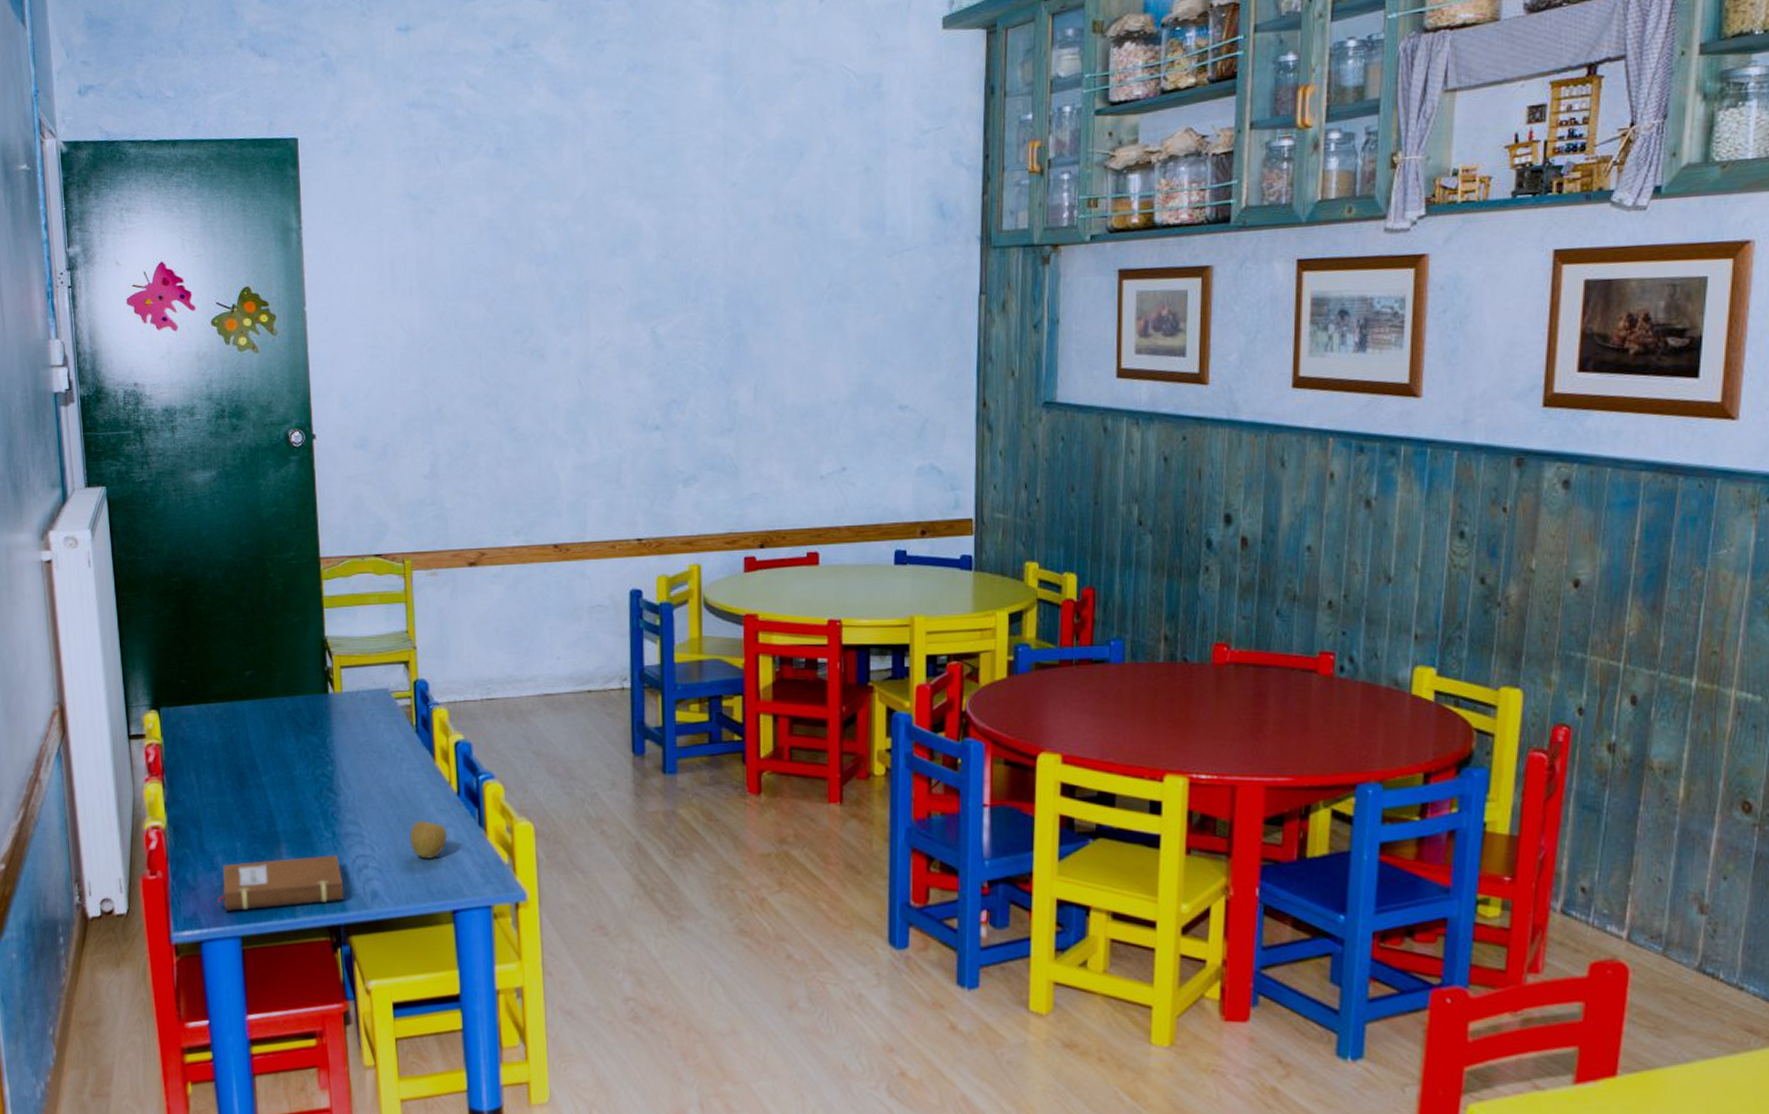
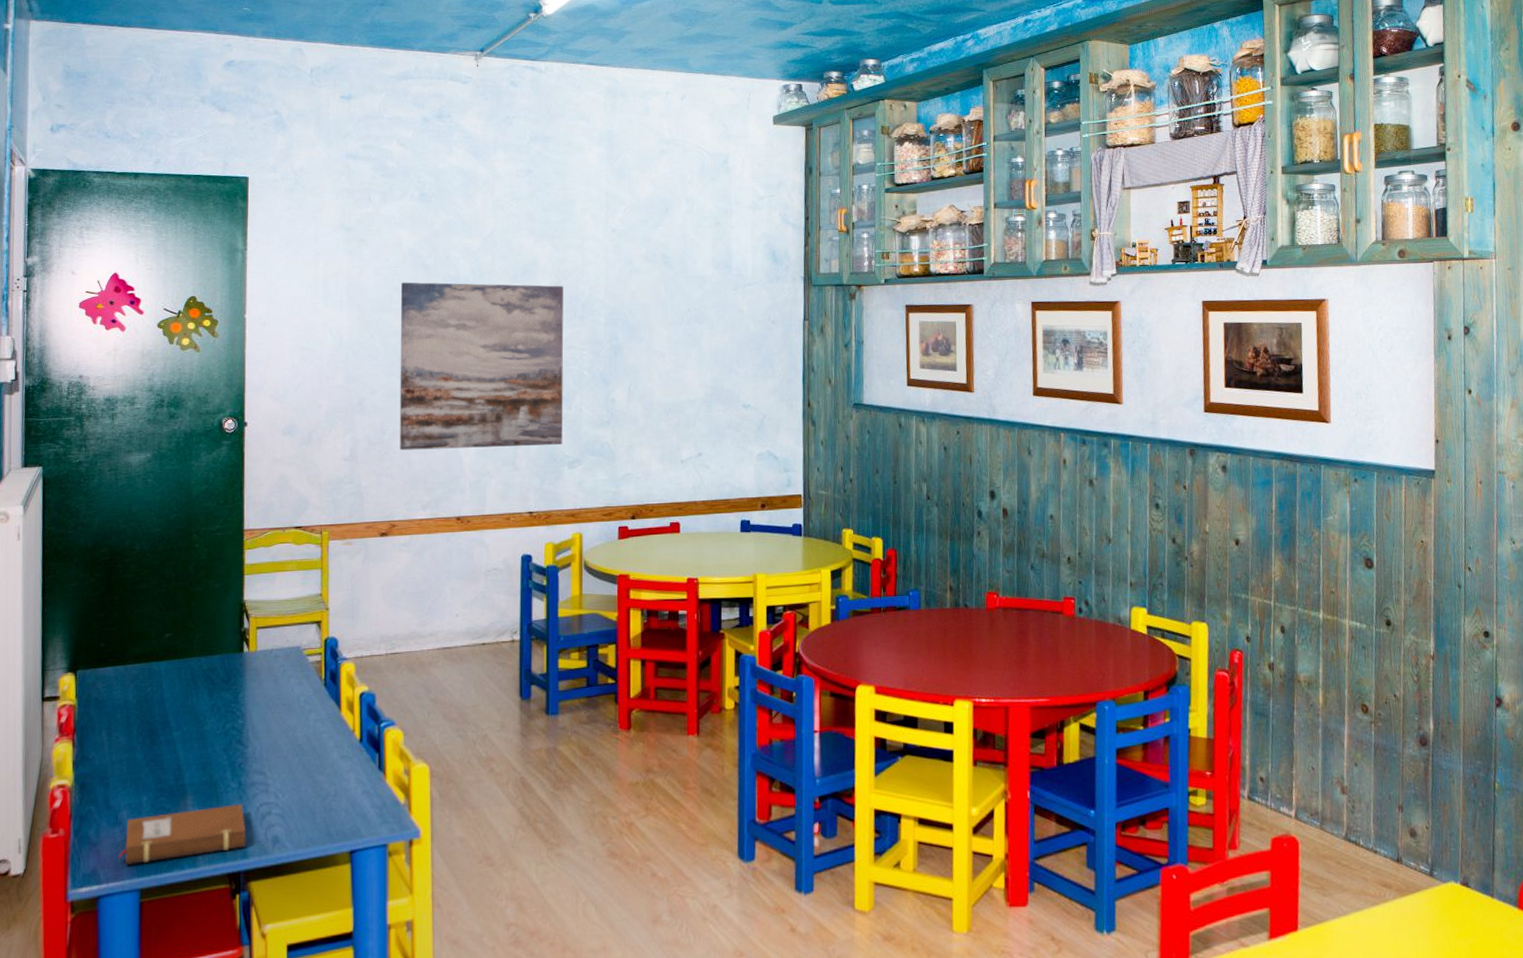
apple: present [410,820,448,859] -> none [313,766,349,803]
wall art: none [478,259,676,466] -> present [399,282,564,451]

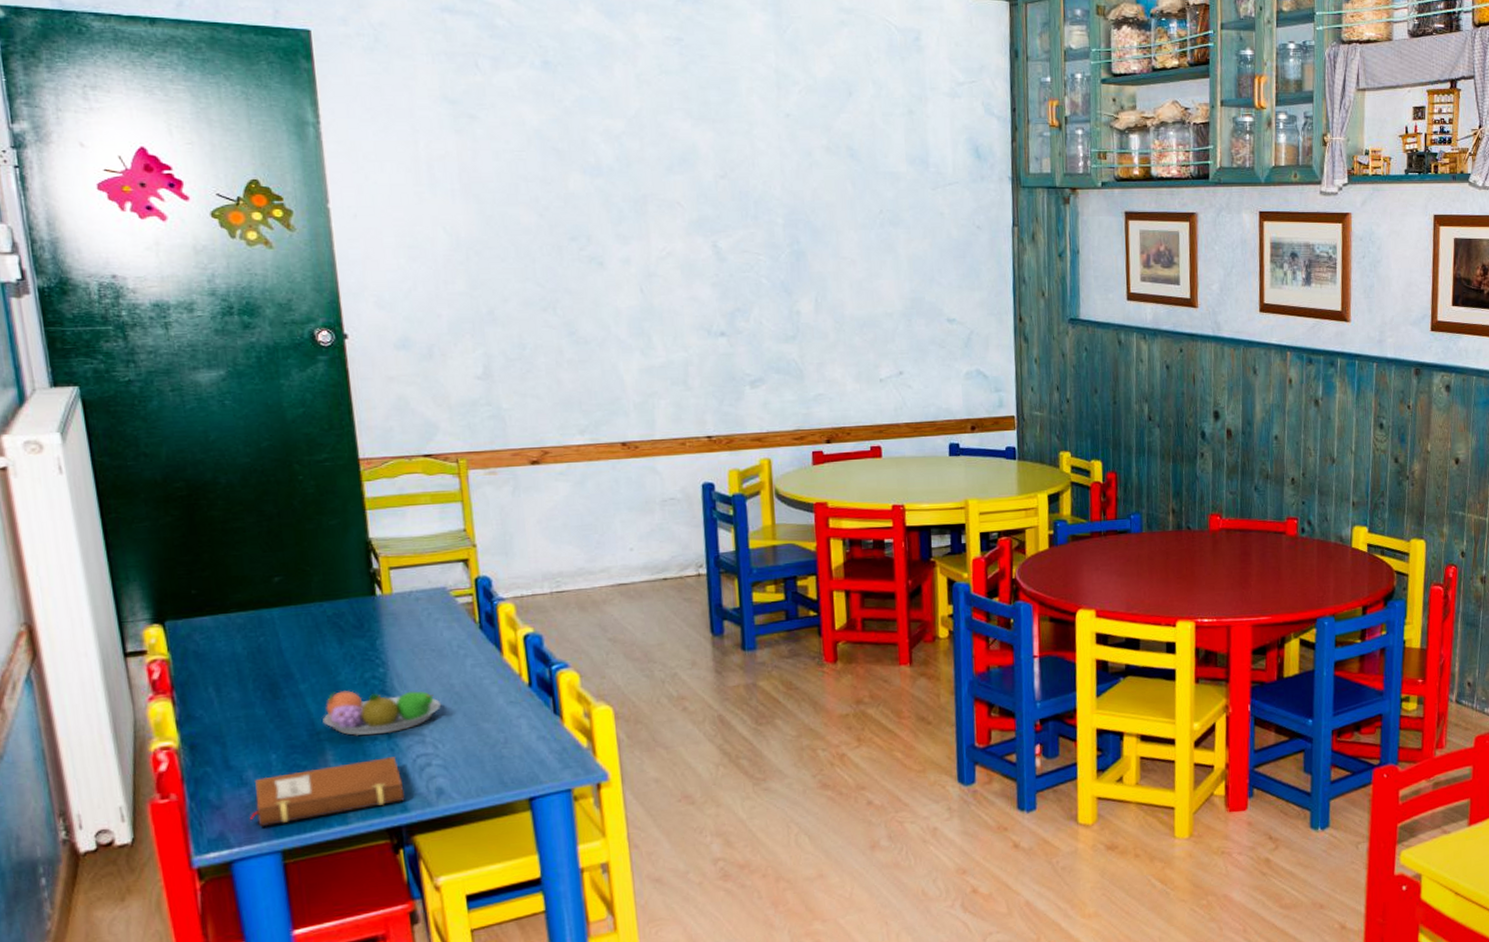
fruit bowl: none [188,739,286,783] -> present [323,690,442,737]
wall art: present [399,282,564,451] -> none [528,169,742,368]

